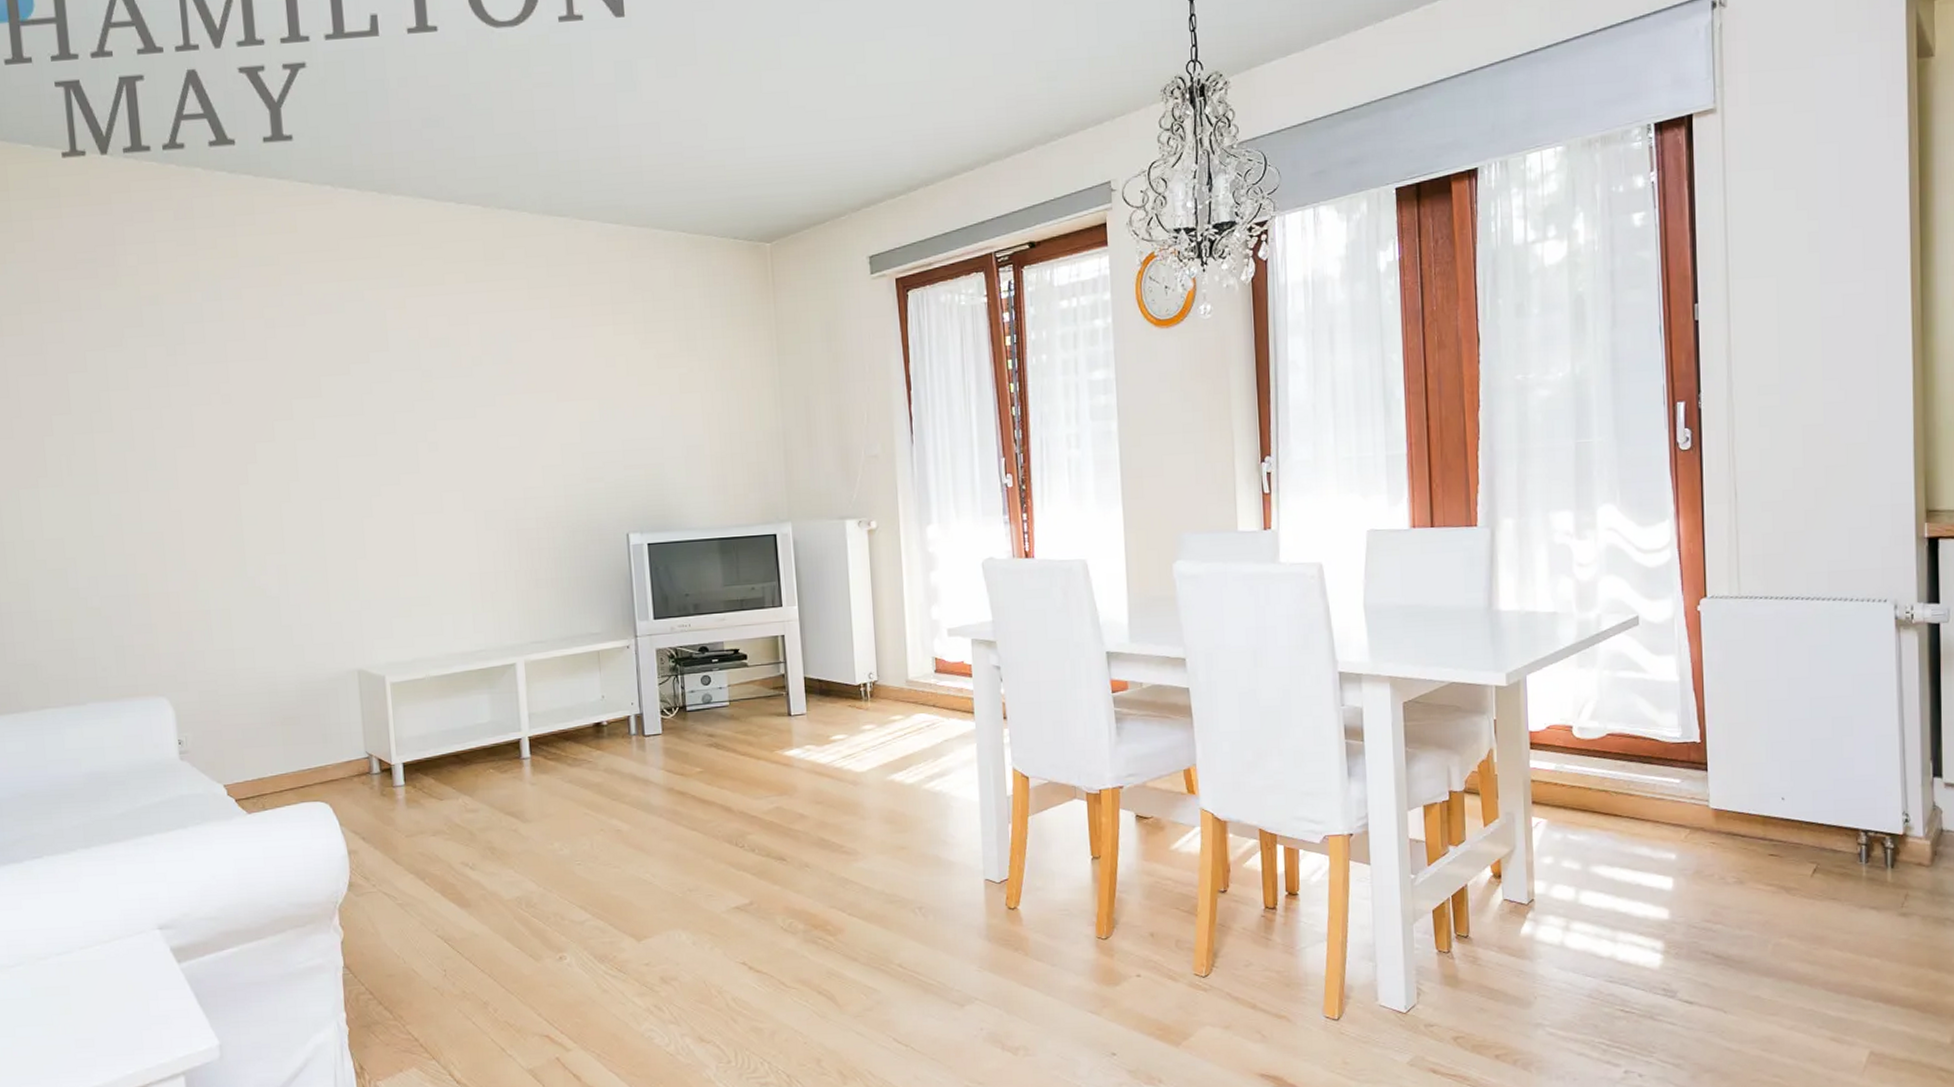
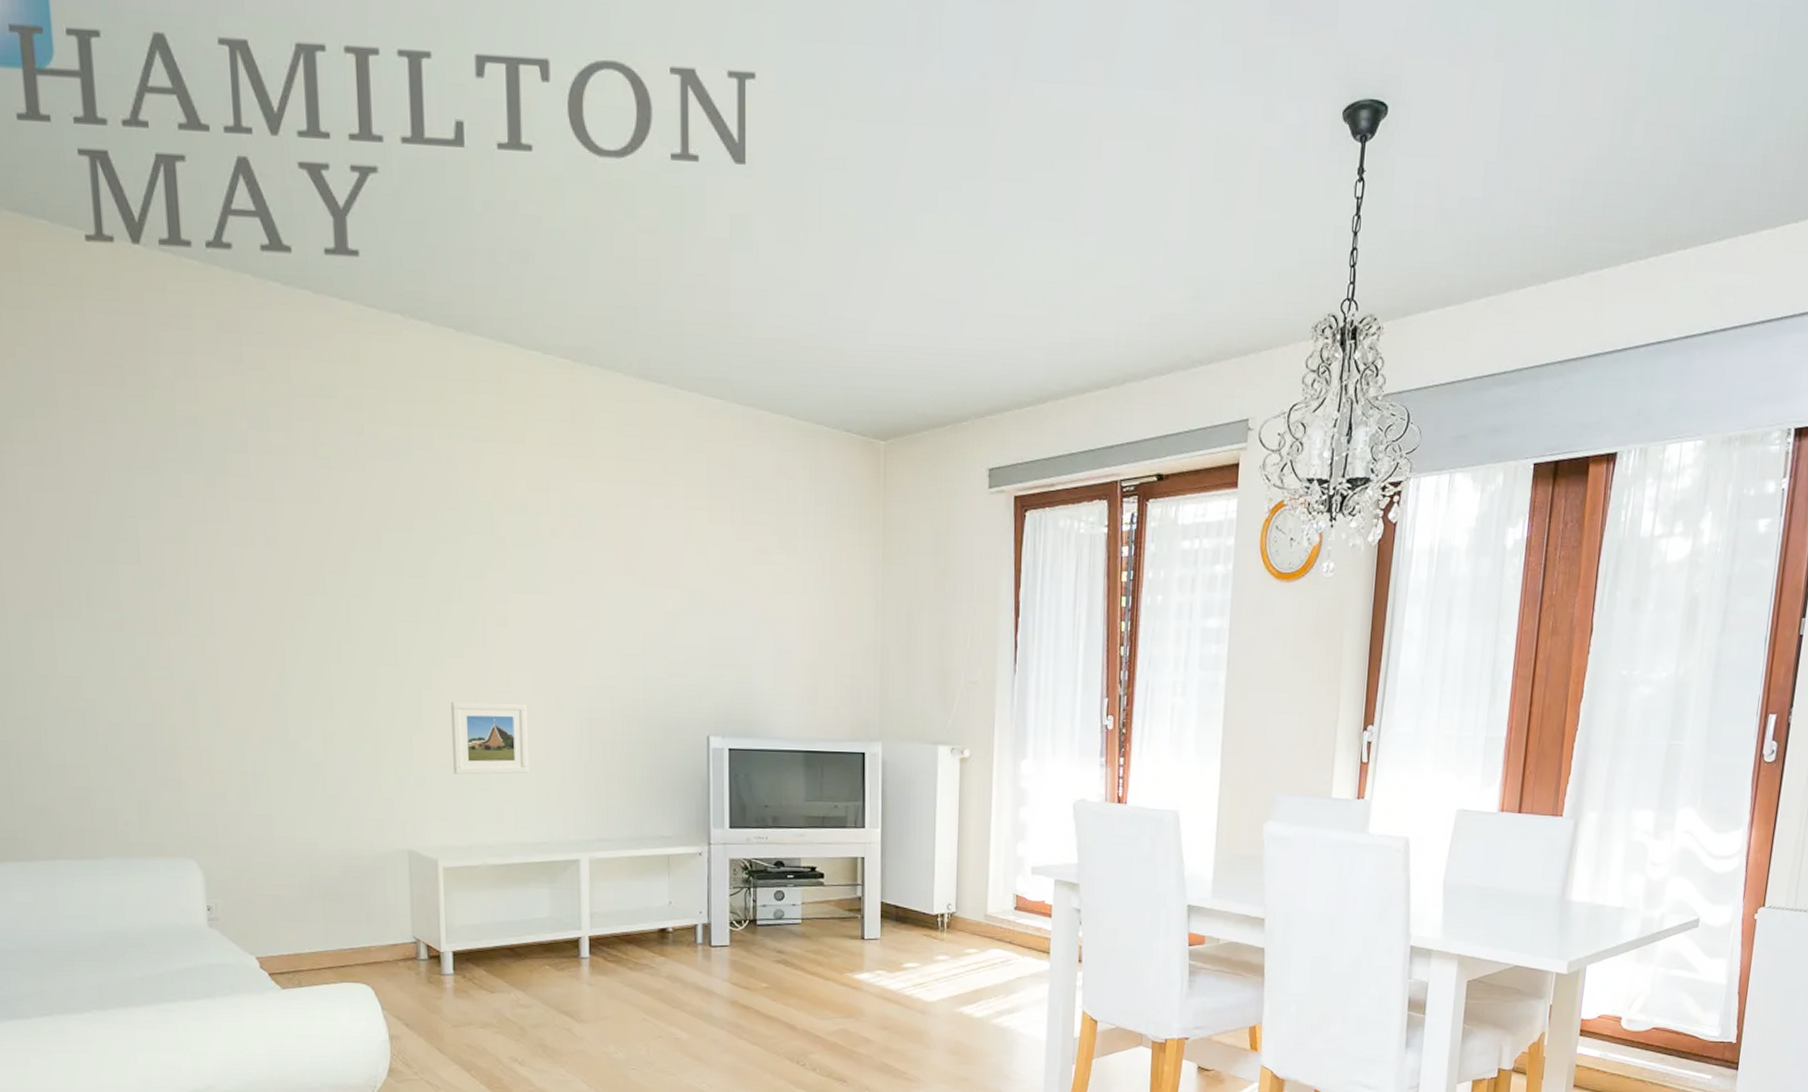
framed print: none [390,521,465,594] -> present [451,702,529,775]

